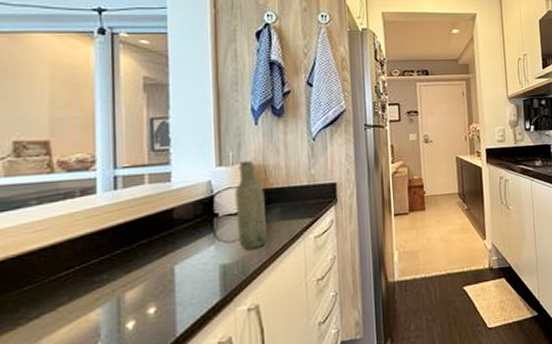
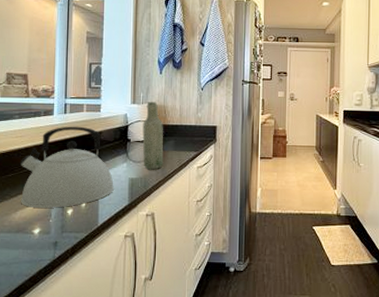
kettle: none [42,204,198,330] -> present [20,126,114,208]

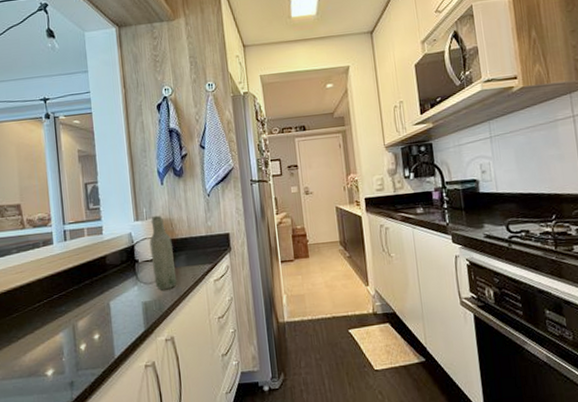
kettle: present [20,126,114,208] -> none [23,252,127,348]

